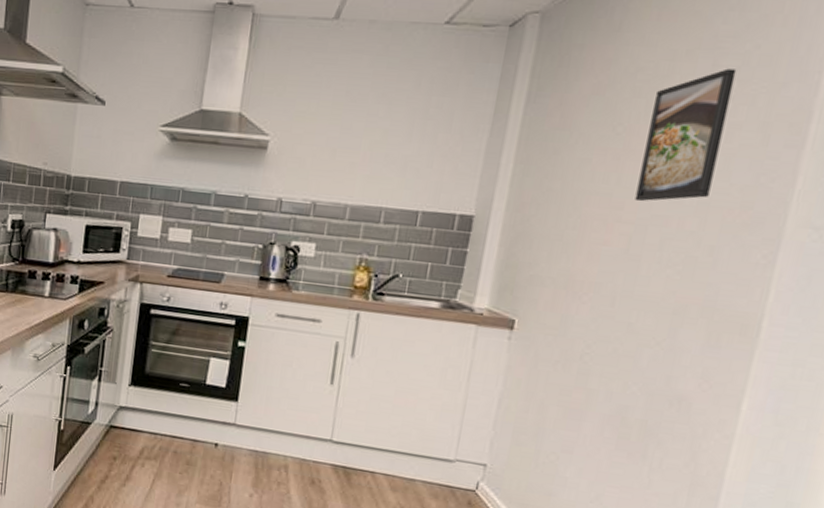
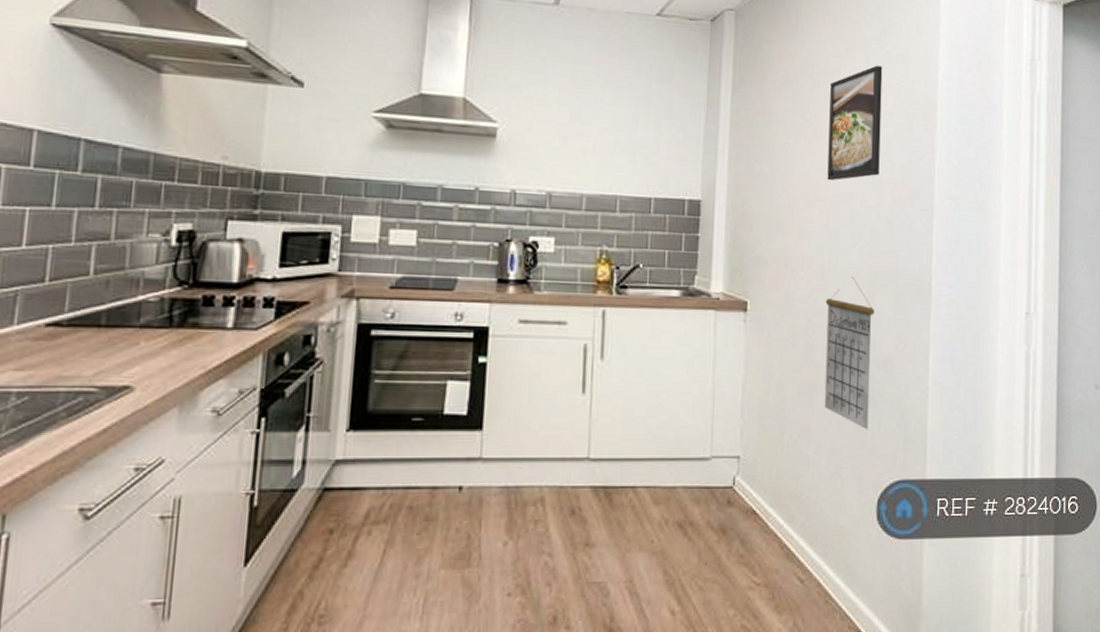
calendar: none [592,306,676,465] -> present [824,277,875,430]

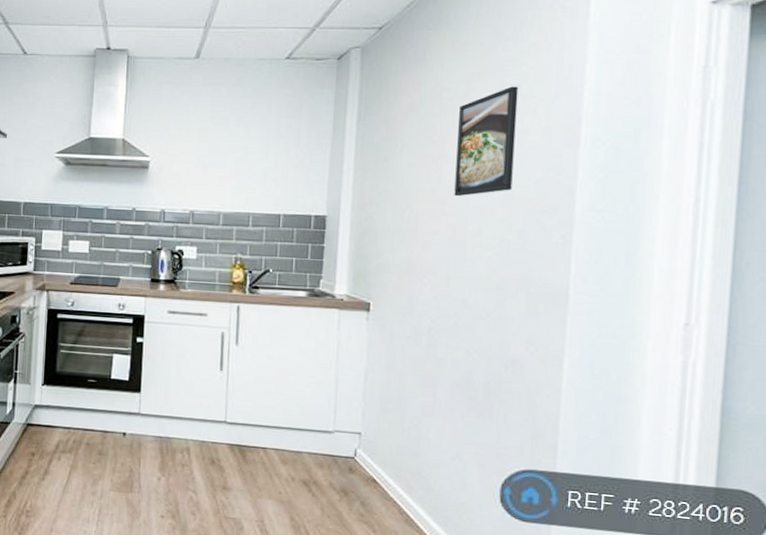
calendar: present [824,277,875,430] -> none [446,284,503,422]

